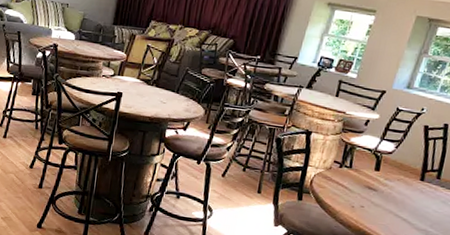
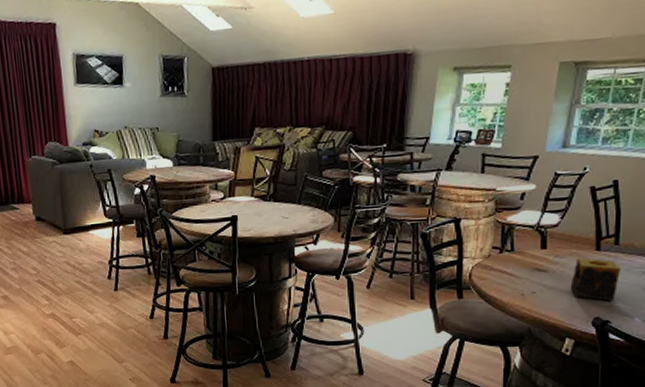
candle: none [393,184,439,226] -> present [570,257,622,301]

